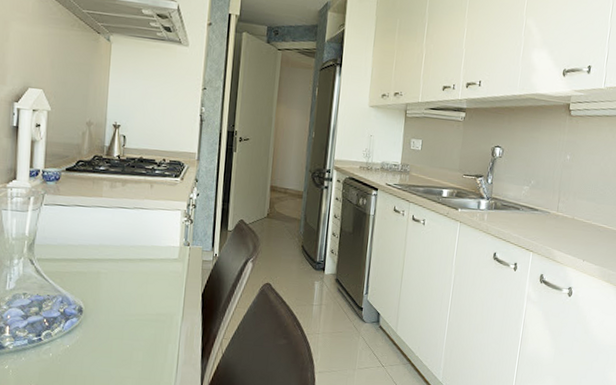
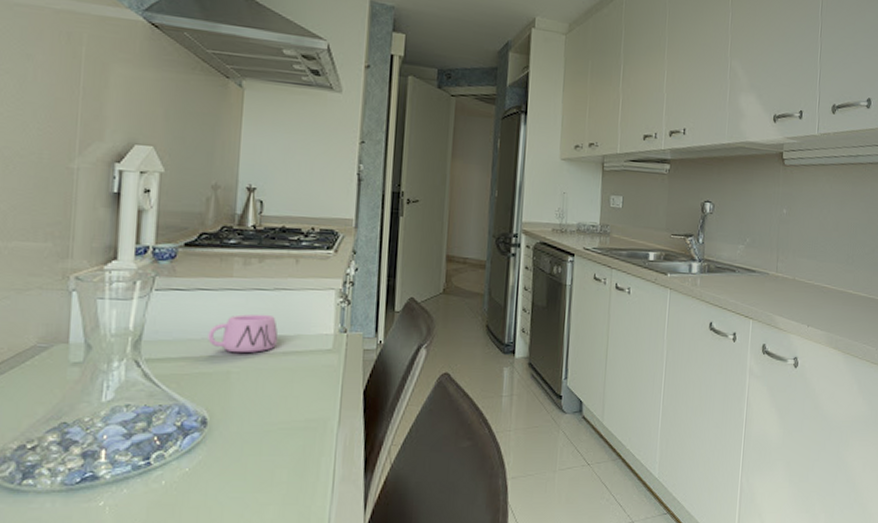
mug: none [83,227,137,258] -> present [208,314,279,353]

